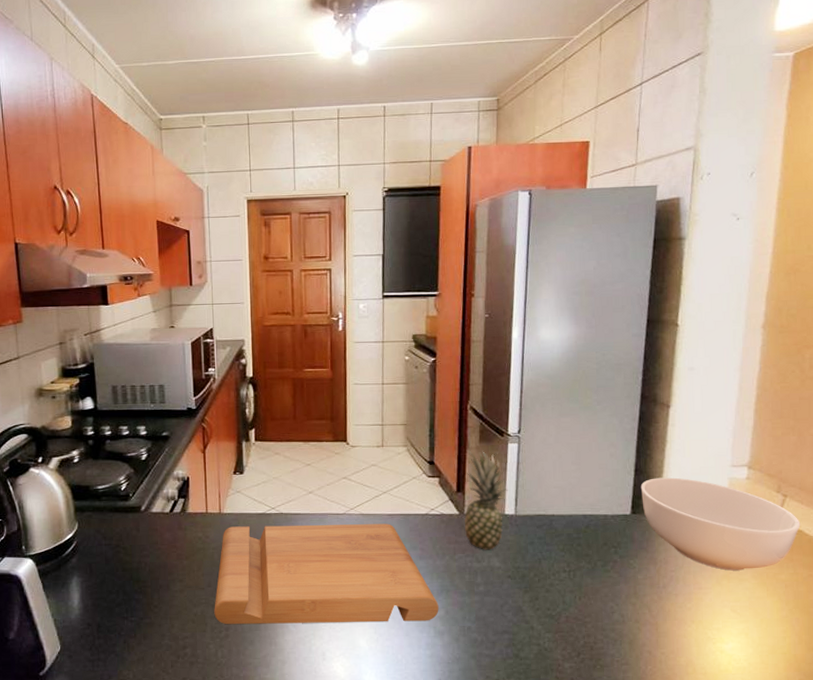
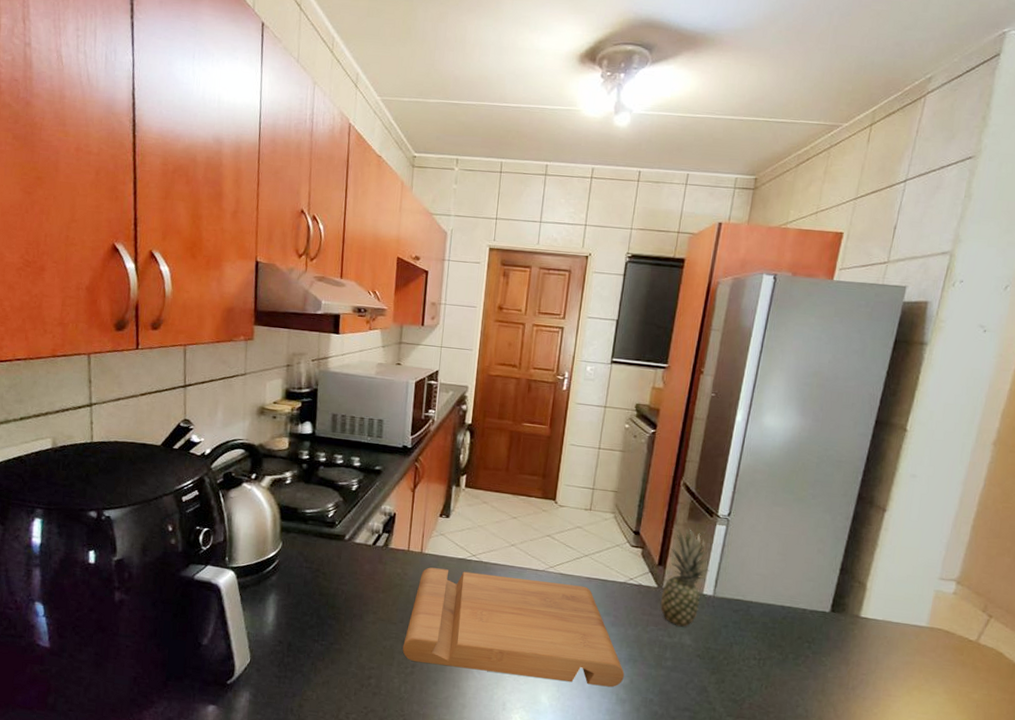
bowl: present [640,477,801,571] -> none [843,579,1002,685]

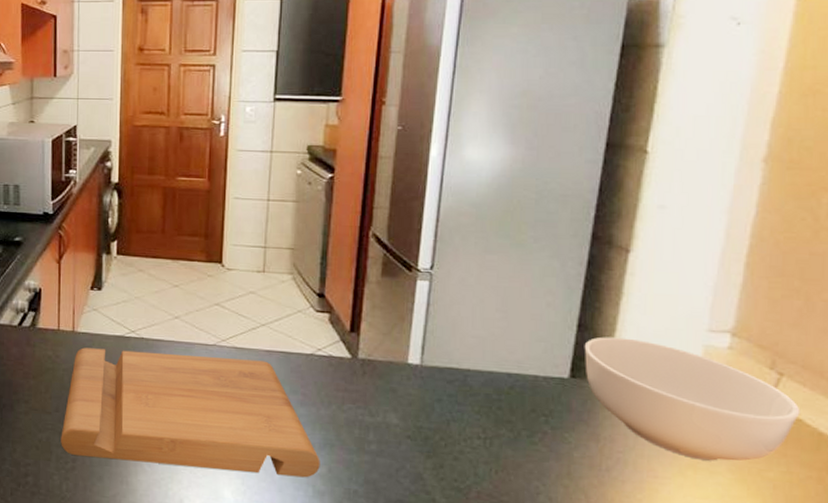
fruit: present [660,526,710,627] -> none [357,284,414,404]
bowl: none [843,579,1002,685] -> present [584,336,801,461]

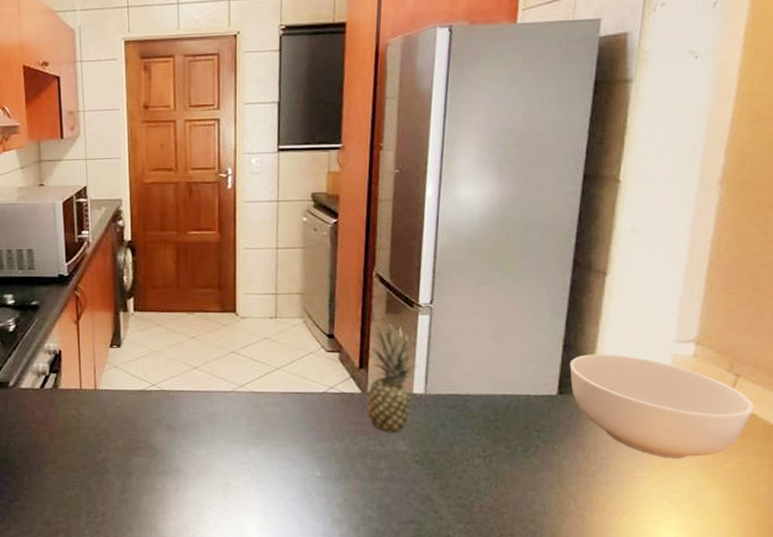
cutting board: present [60,347,320,478] -> none [89,402,337,510]
fruit: none [357,284,414,404] -> present [368,322,417,433]

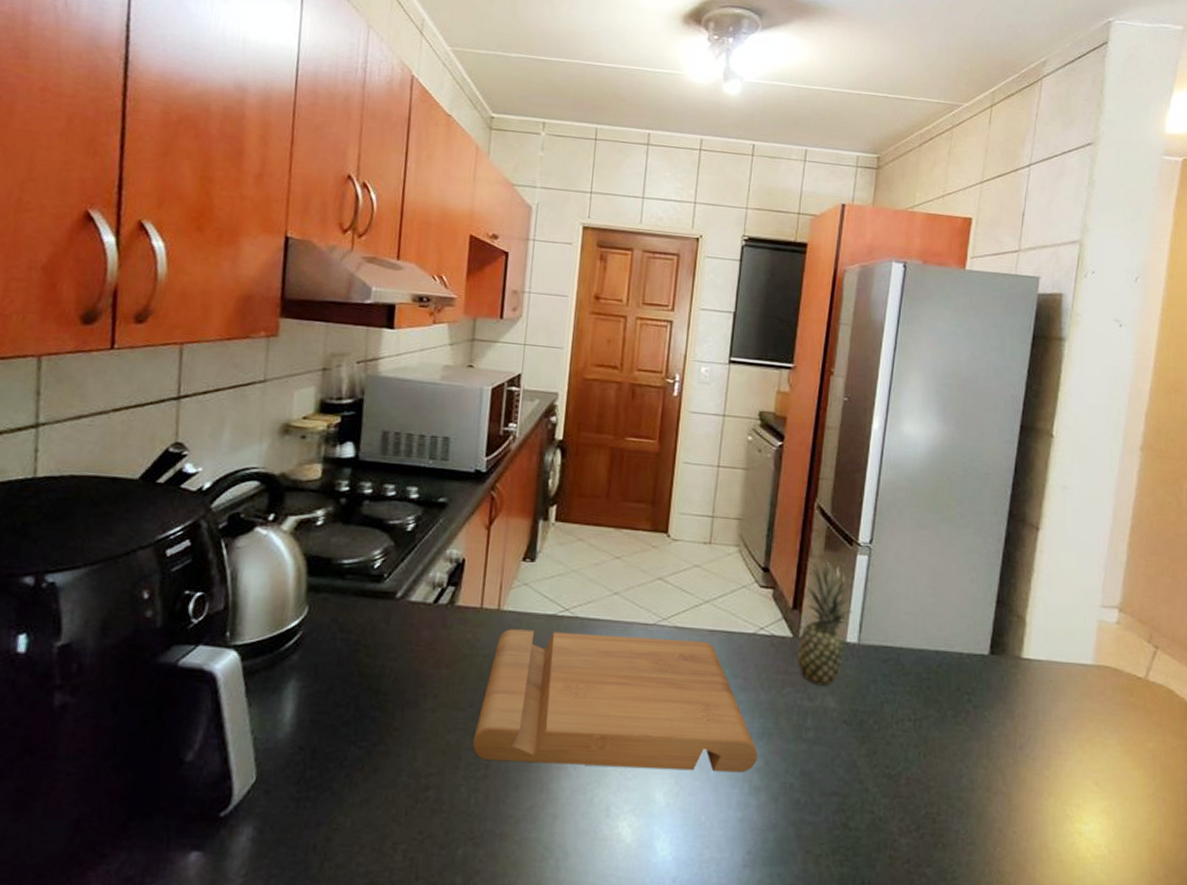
cutting board: none [89,402,337,510] -> present [472,629,758,773]
bowl: present [569,354,755,458] -> none [1001,612,1172,734]

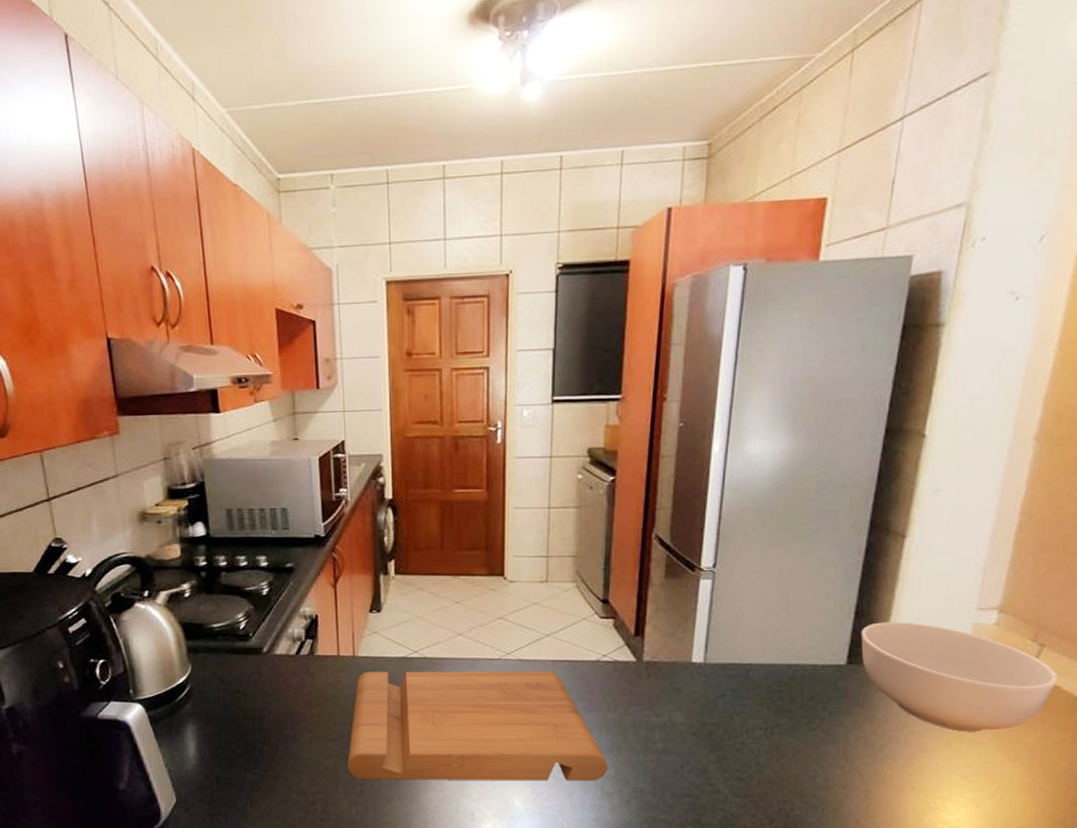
fruit: present [797,558,853,686] -> none [643,587,697,703]
bowl: none [1001,612,1172,734] -> present [860,622,1059,732]

